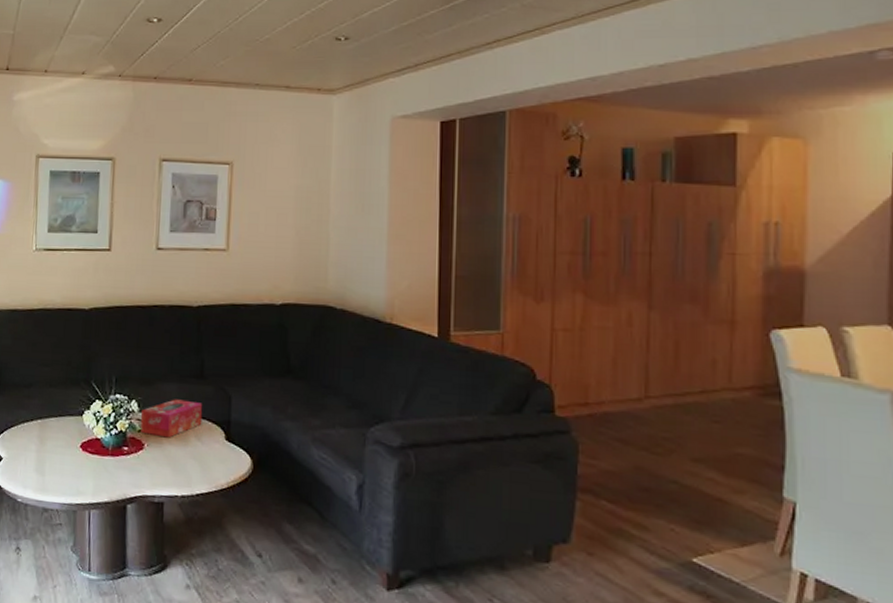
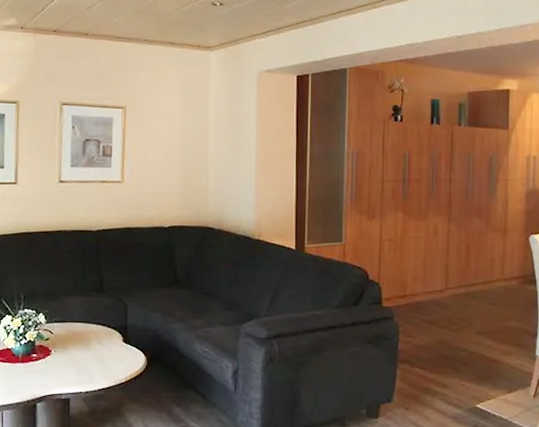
tissue box: present [141,399,203,438] -> none [48,310,103,344]

